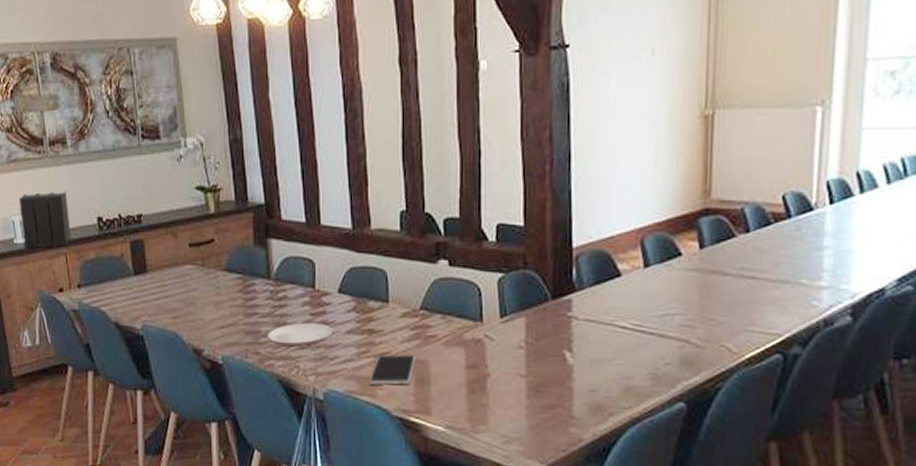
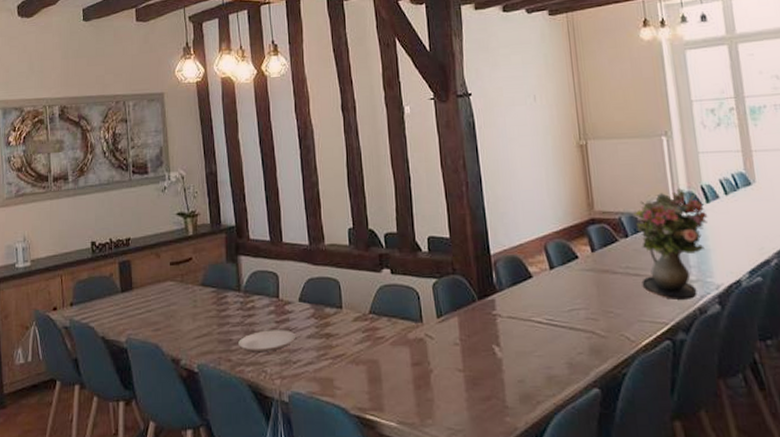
books: present [18,192,71,248] -> none [23,221,67,271]
tablet: present [369,354,417,386] -> none [328,356,369,385]
bouquet: none [757,174,858,308] -> present [634,188,708,300]

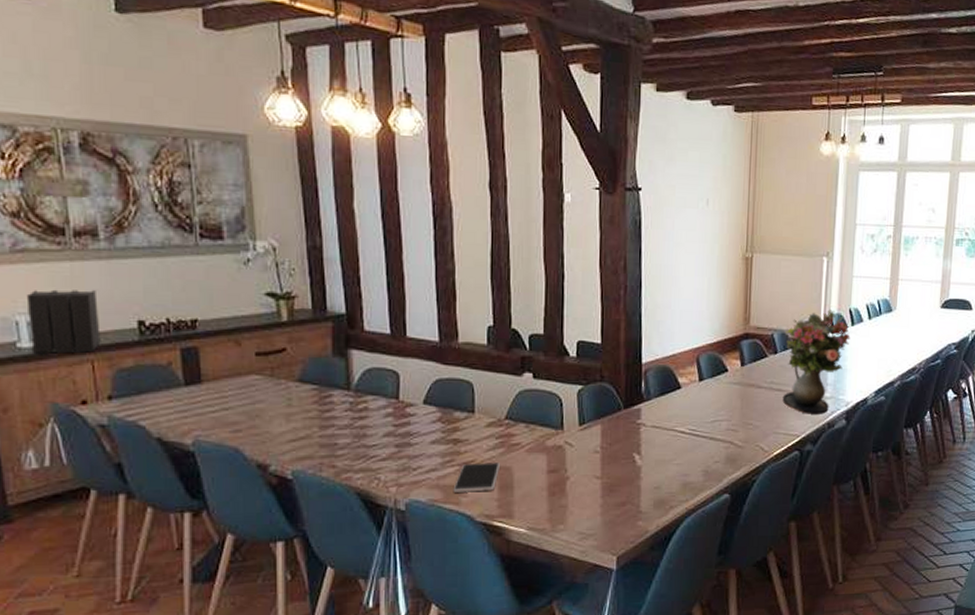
books: none [23,221,67,271] -> present [26,289,101,354]
plate: present [238,330,296,352] -> none [346,434,418,457]
tablet: none [328,356,369,385] -> present [453,463,501,493]

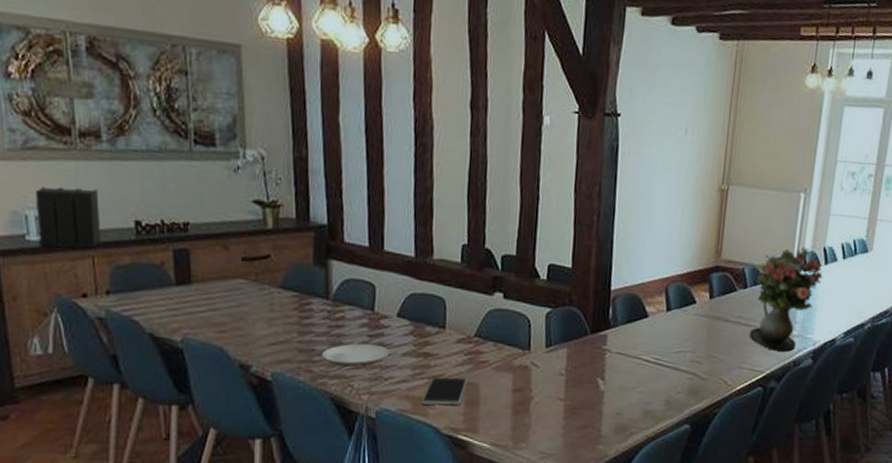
plate: none [346,434,418,457] -> present [322,343,391,366]

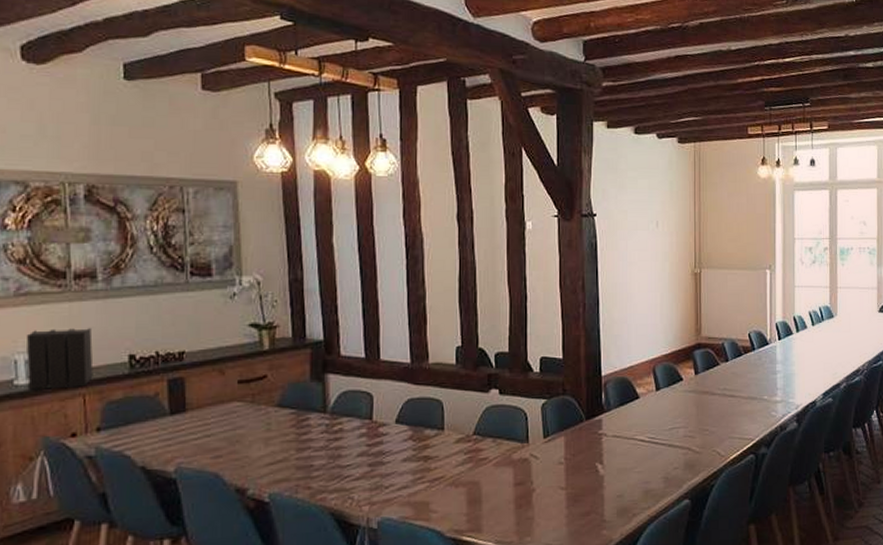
plate: present [322,343,391,366] -> none [321,453,390,478]
tablet: present [421,377,468,406] -> none [423,477,470,509]
bouquet: present [749,247,823,352] -> none [735,318,796,418]

